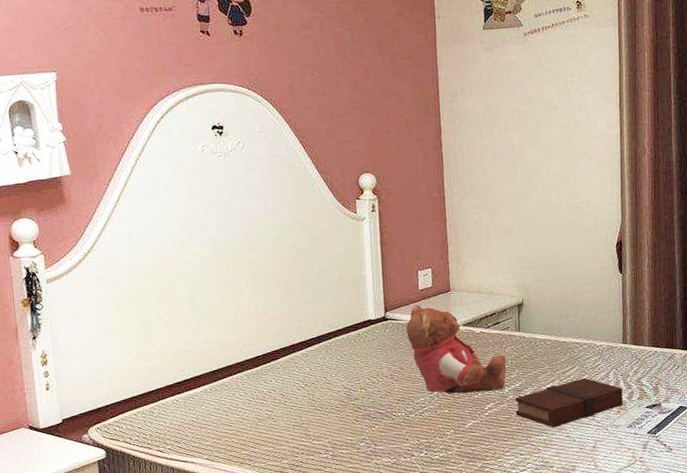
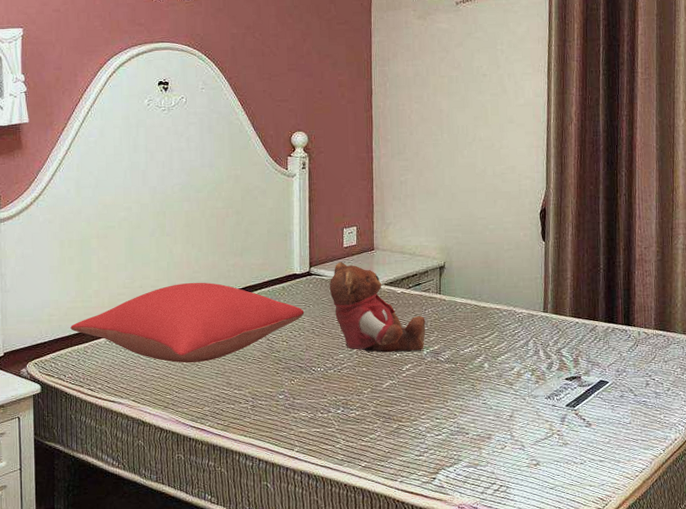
pillow: none [133,333,382,417] -> present [70,282,305,363]
book: present [515,377,623,428] -> none [433,344,542,394]

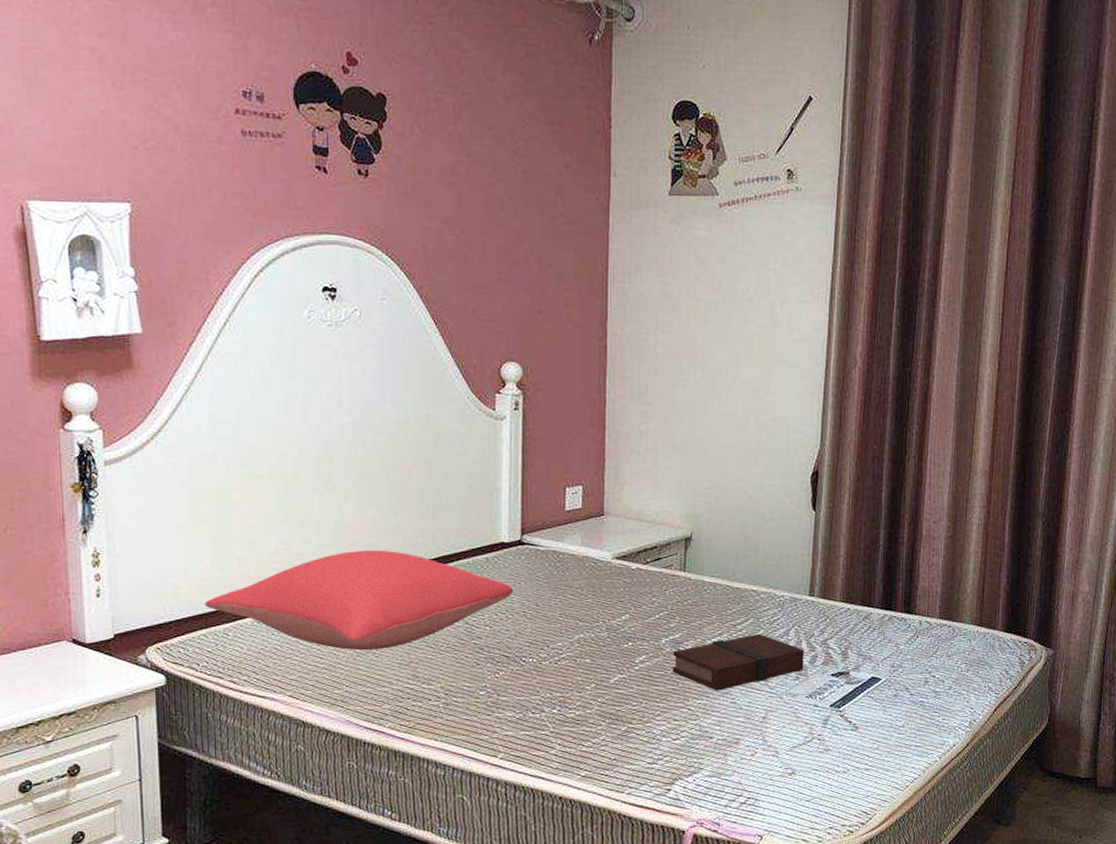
teddy bear: present [329,261,426,353] -> none [546,528,665,641]
book: none [433,344,542,394] -> present [672,633,804,691]

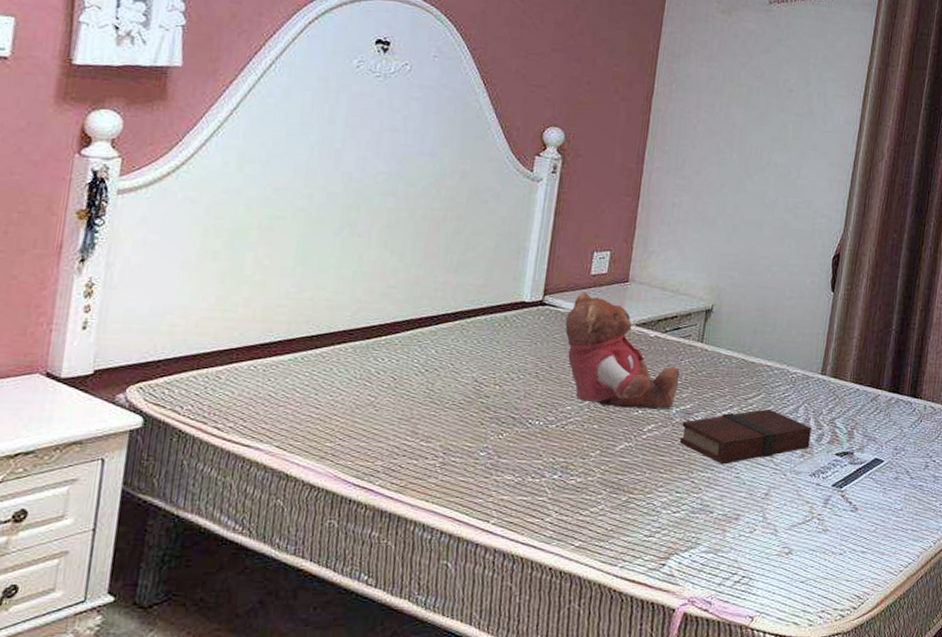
pillow: present [205,550,514,651] -> none [200,299,529,403]
teddy bear: none [546,528,665,641] -> present [565,292,680,409]

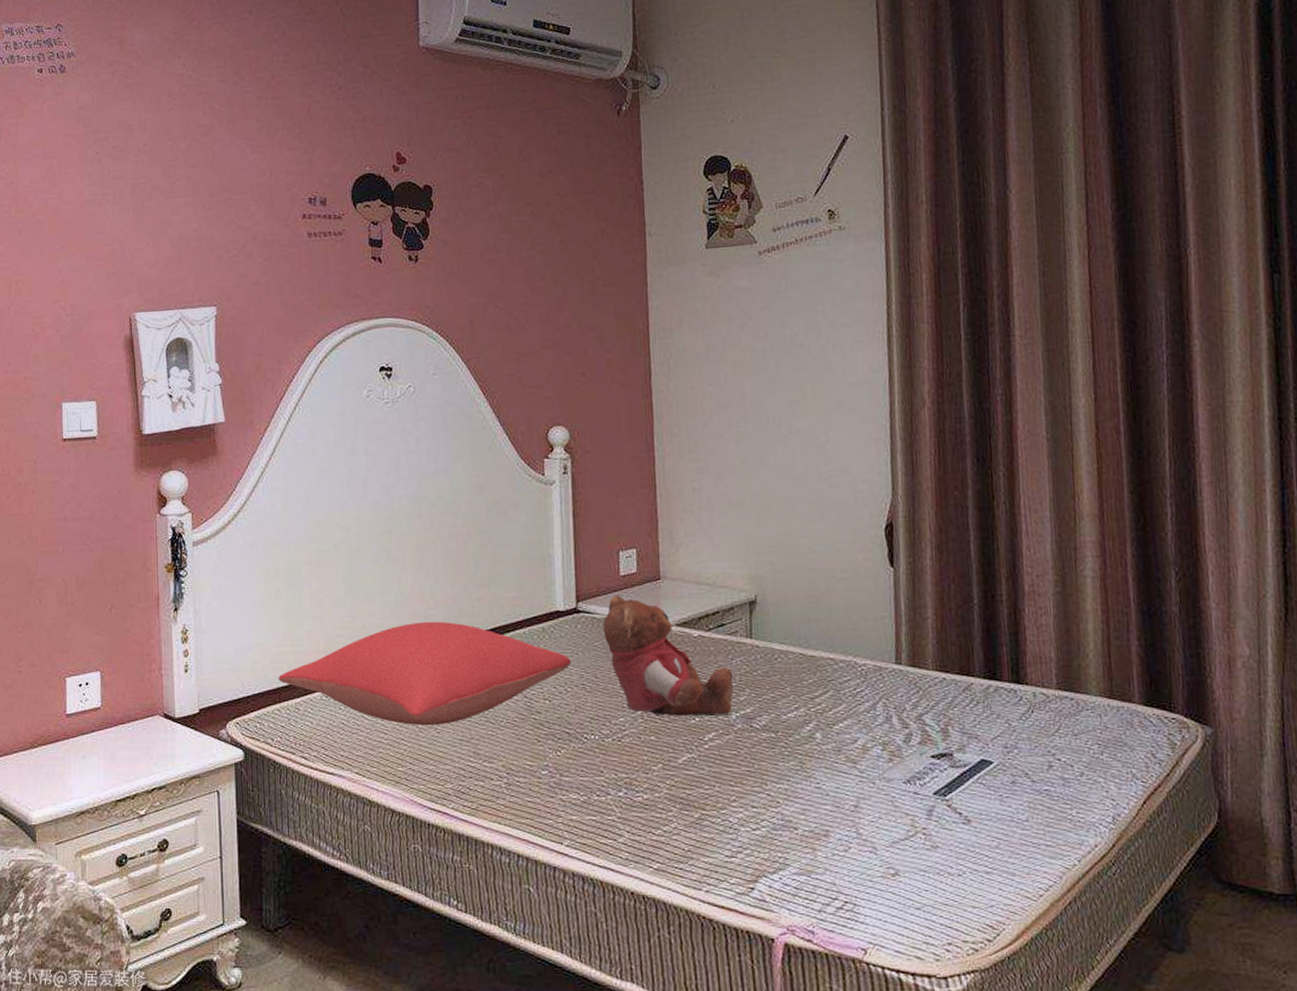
pillow: none [200,299,529,403] -> present [278,621,572,726]
book: present [679,408,812,465] -> none [745,707,897,774]

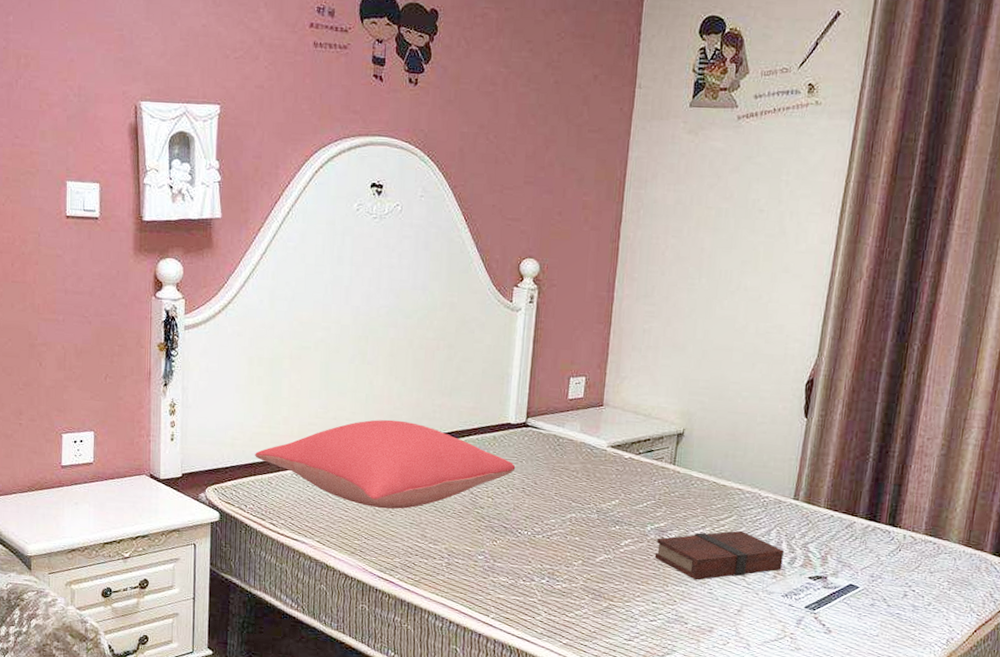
teddy bear: present [602,594,734,716] -> none [546,415,654,526]
book: none [745,707,897,774] -> present [654,530,784,580]

